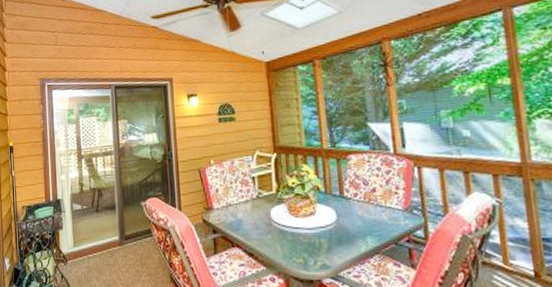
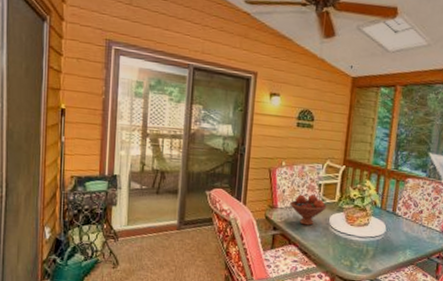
fruit bowl: none [225,189,265,224] -> present [290,194,327,226]

